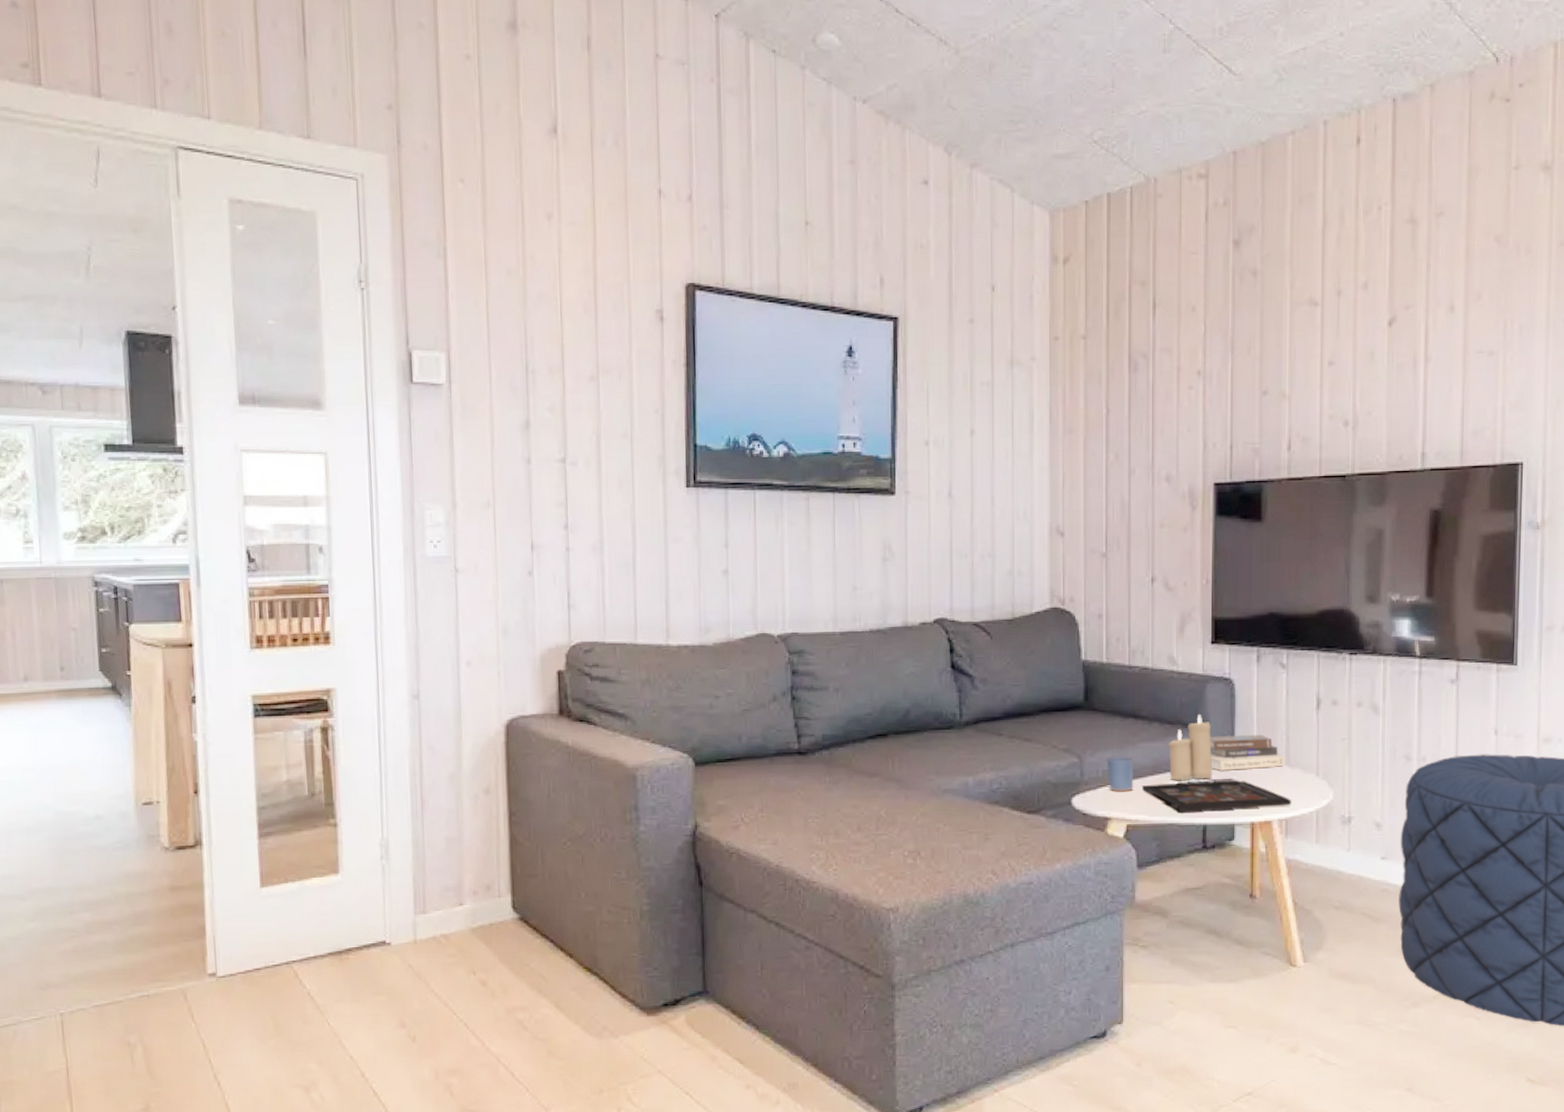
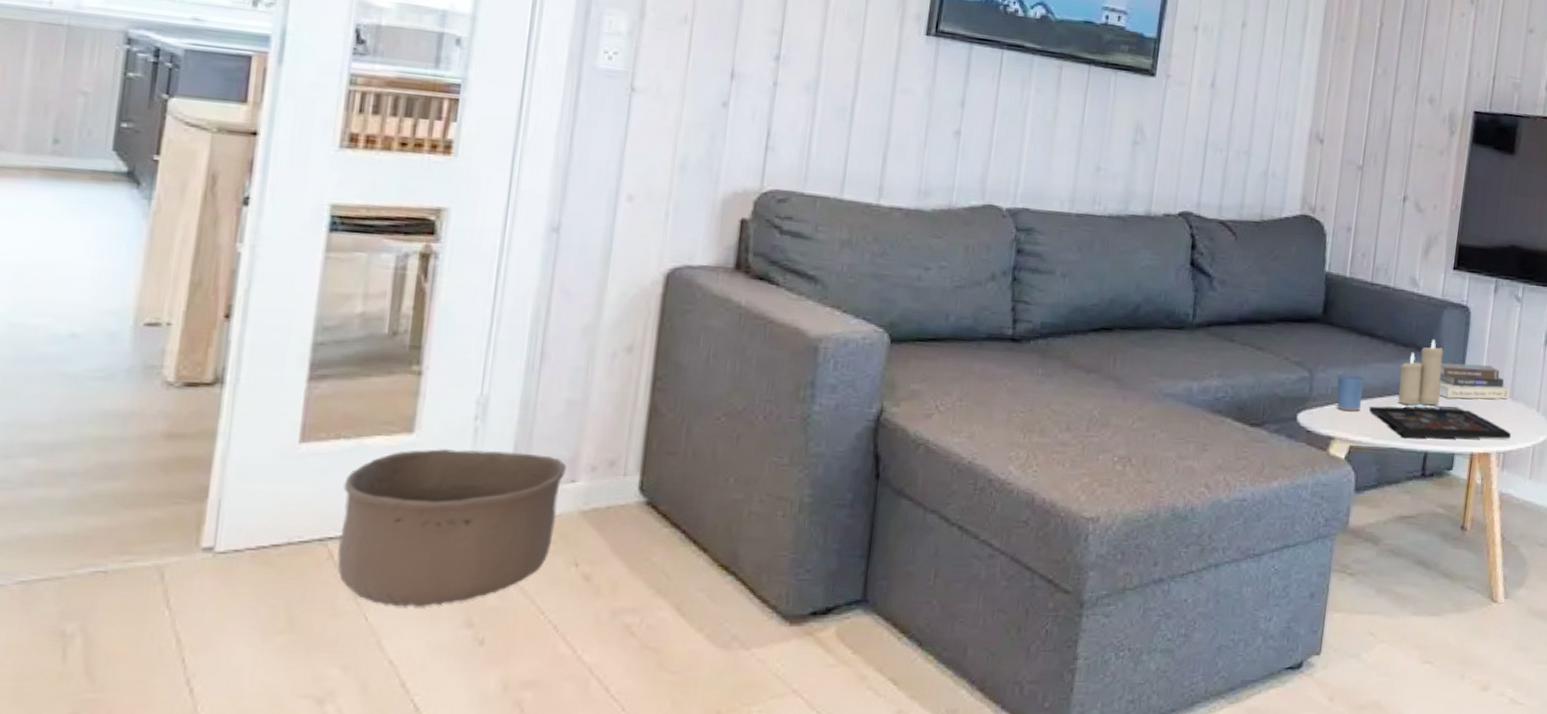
basket: none [296,883,454,1013] -> present [337,448,566,608]

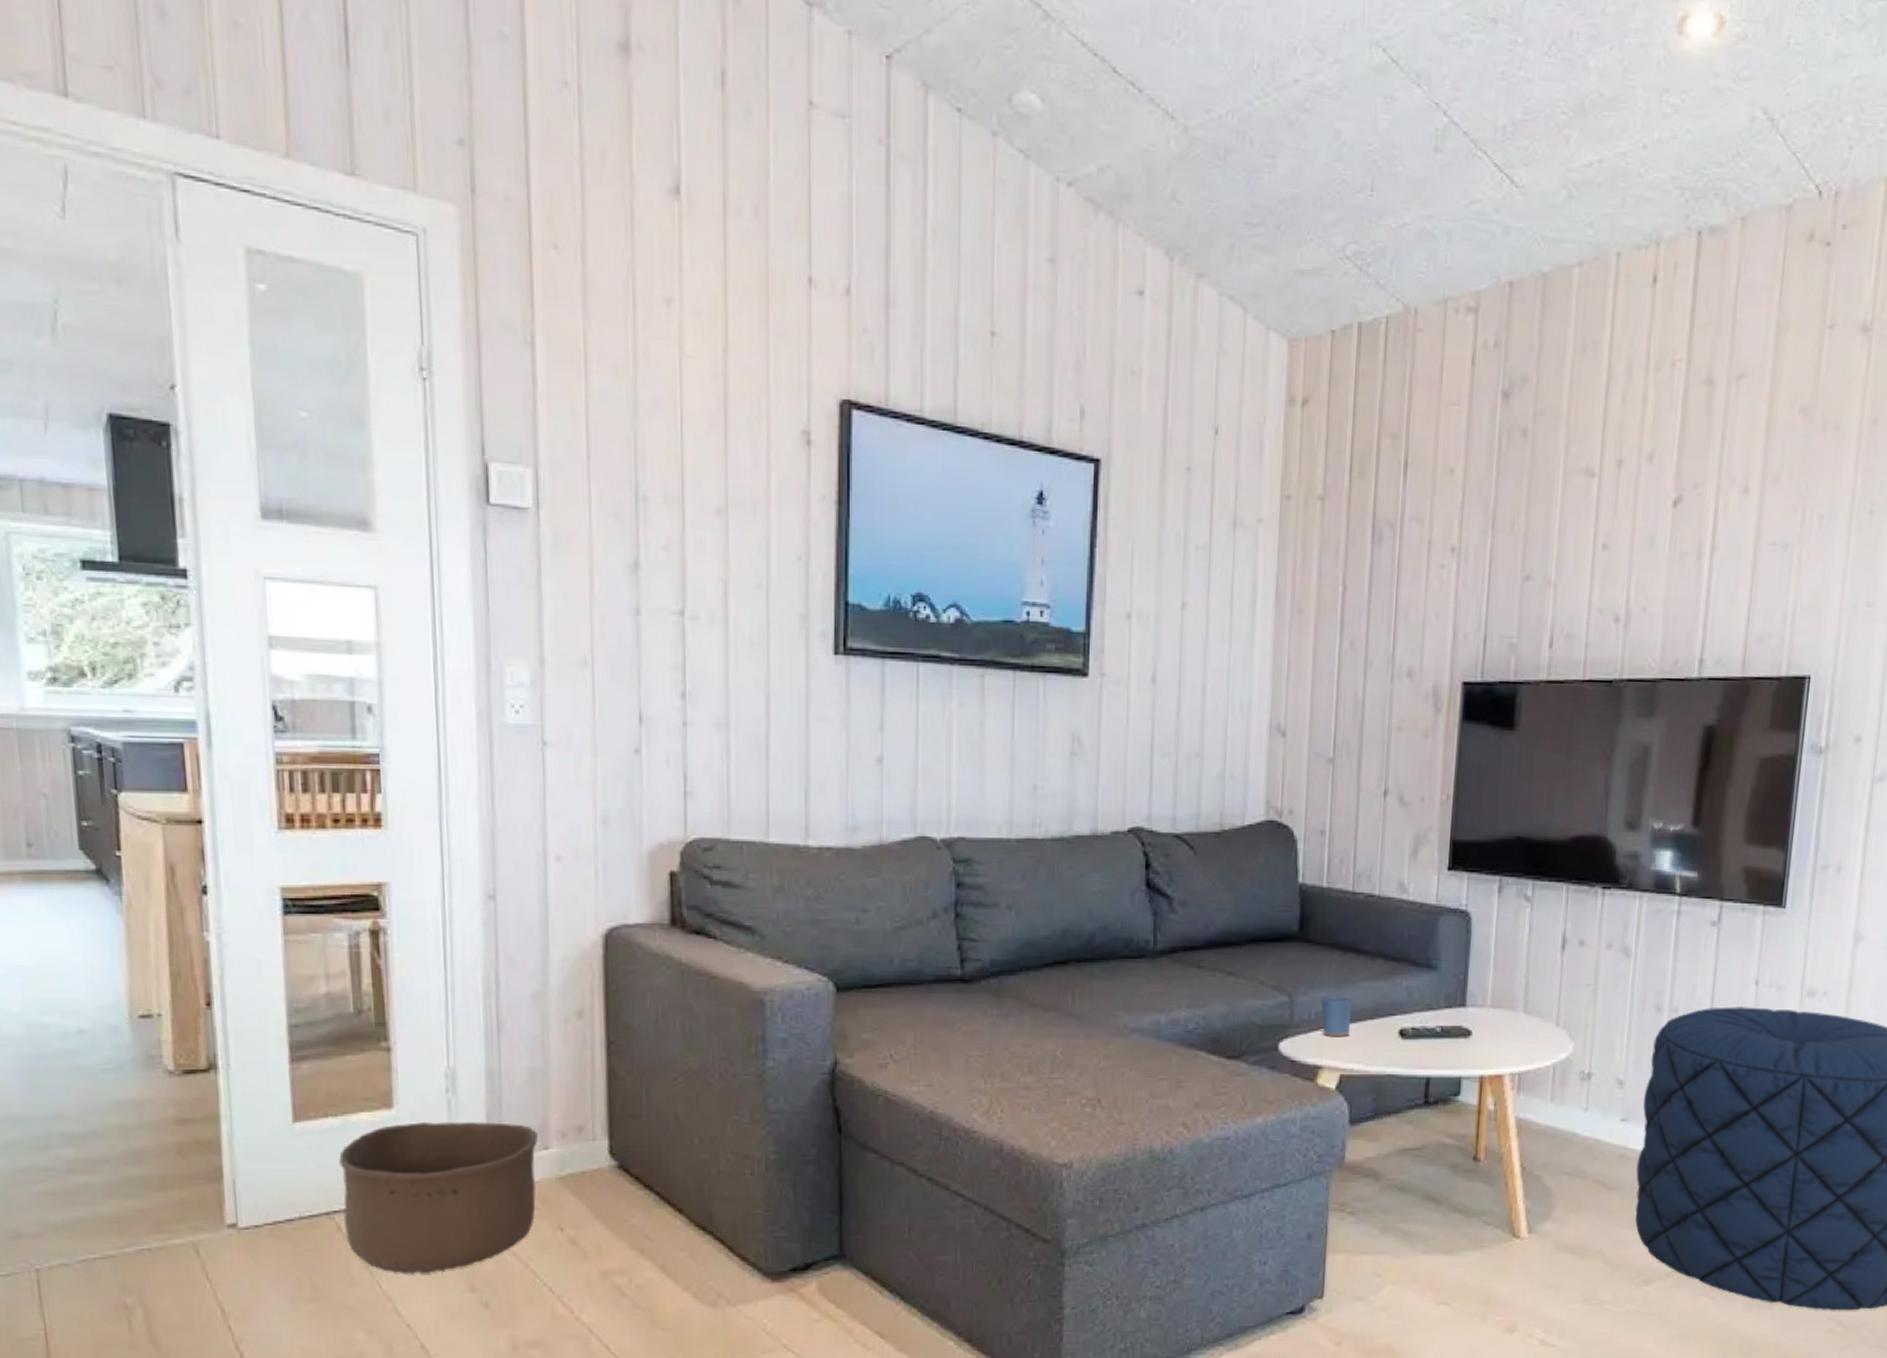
decorative tray: present [1368,406,1512,440] -> none [1359,1028,1528,1062]
candle: present [1398,339,1444,406] -> none [1391,951,1442,1027]
books: present [1439,362,1510,400] -> none [1439,976,1523,1016]

